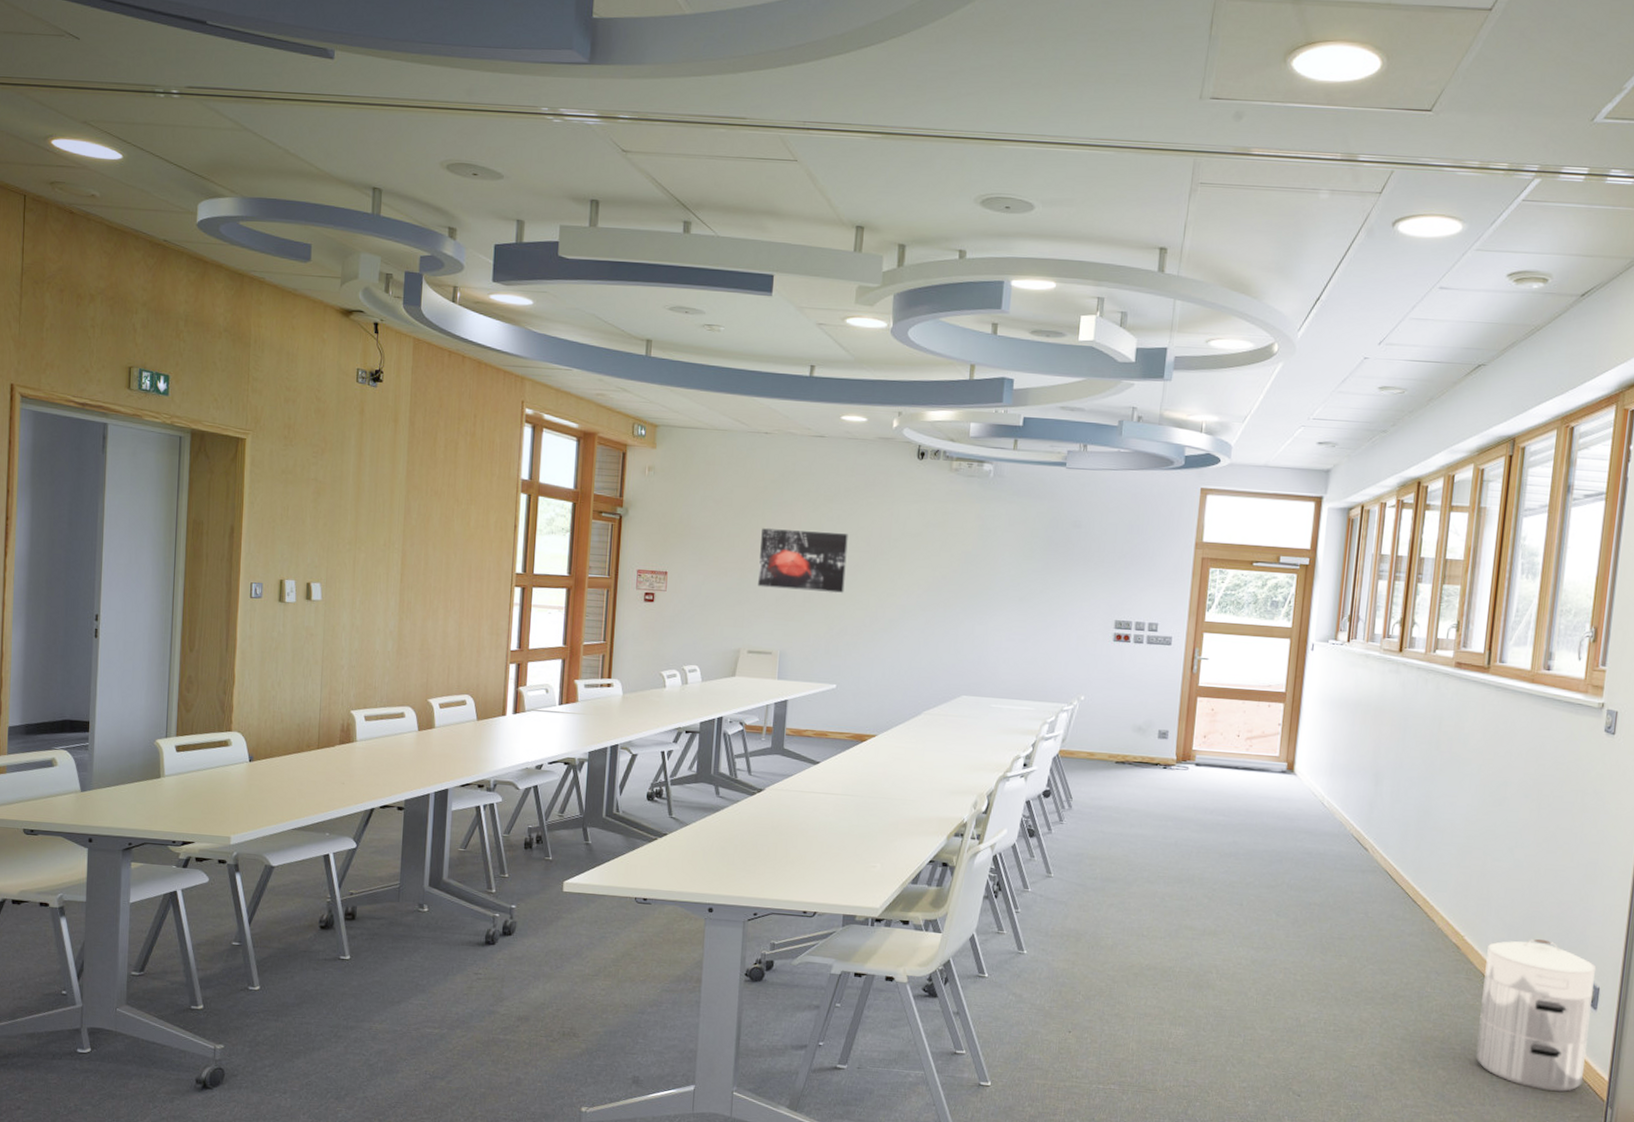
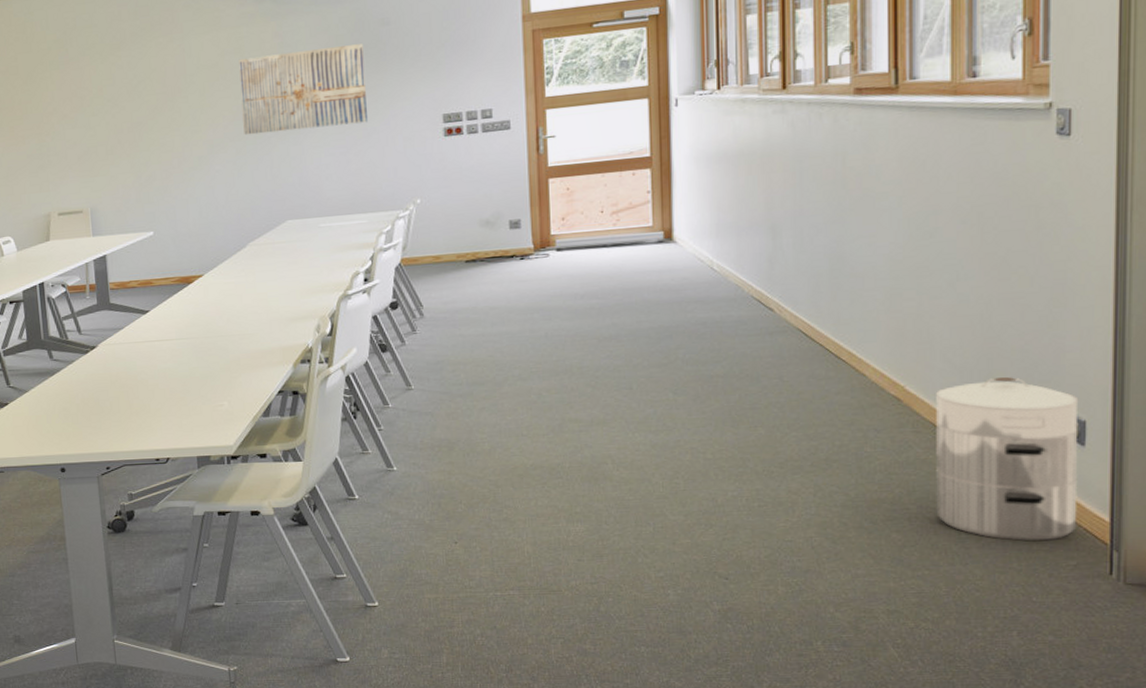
wall art: present [758,528,848,593] -> none [52,79,146,149]
wall art: none [935,533,1054,615] -> present [239,44,367,136]

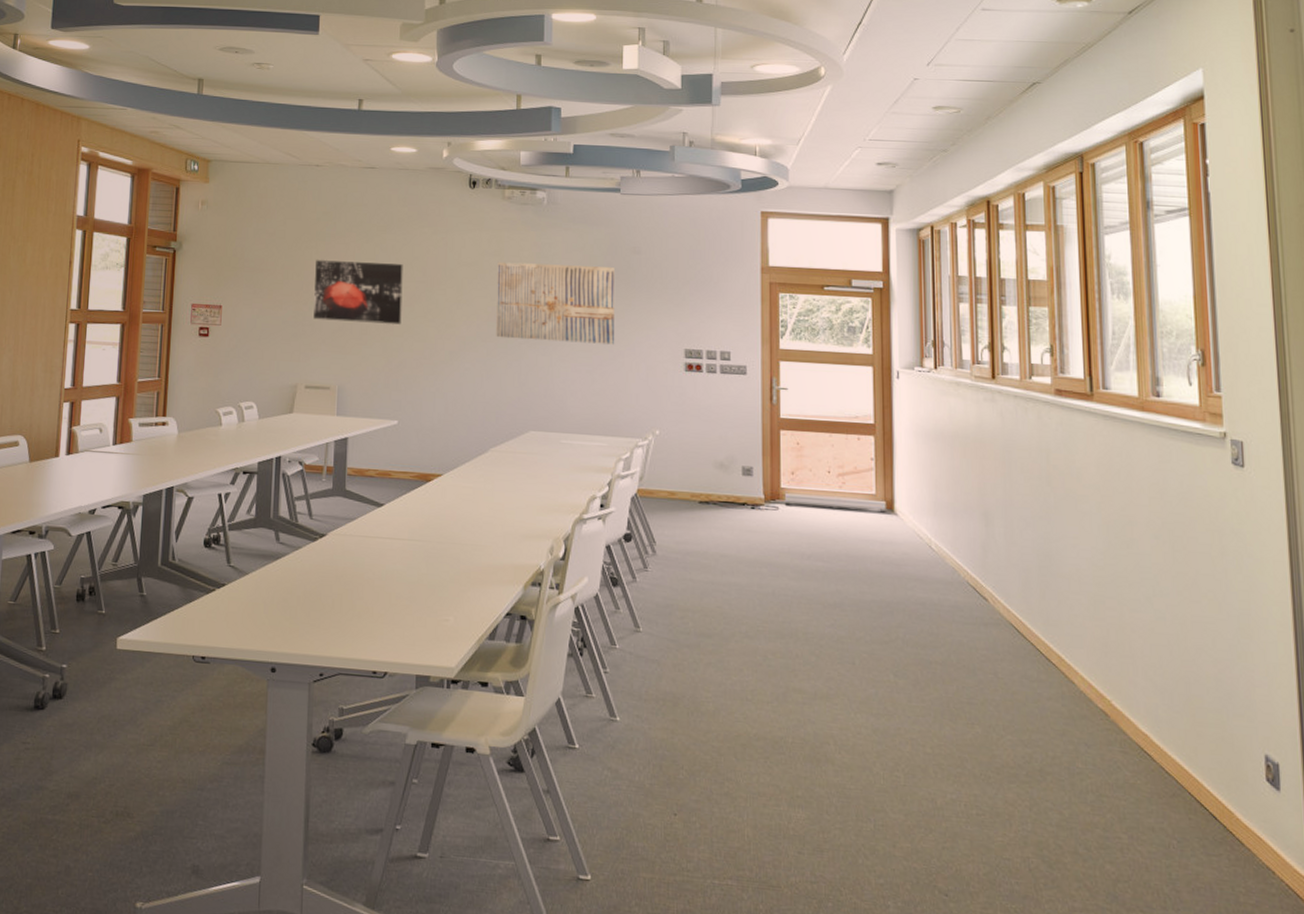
wall art: none [52,79,146,149] -> present [313,260,403,325]
waste bin: present [936,377,1079,541] -> none [1140,704,1280,893]

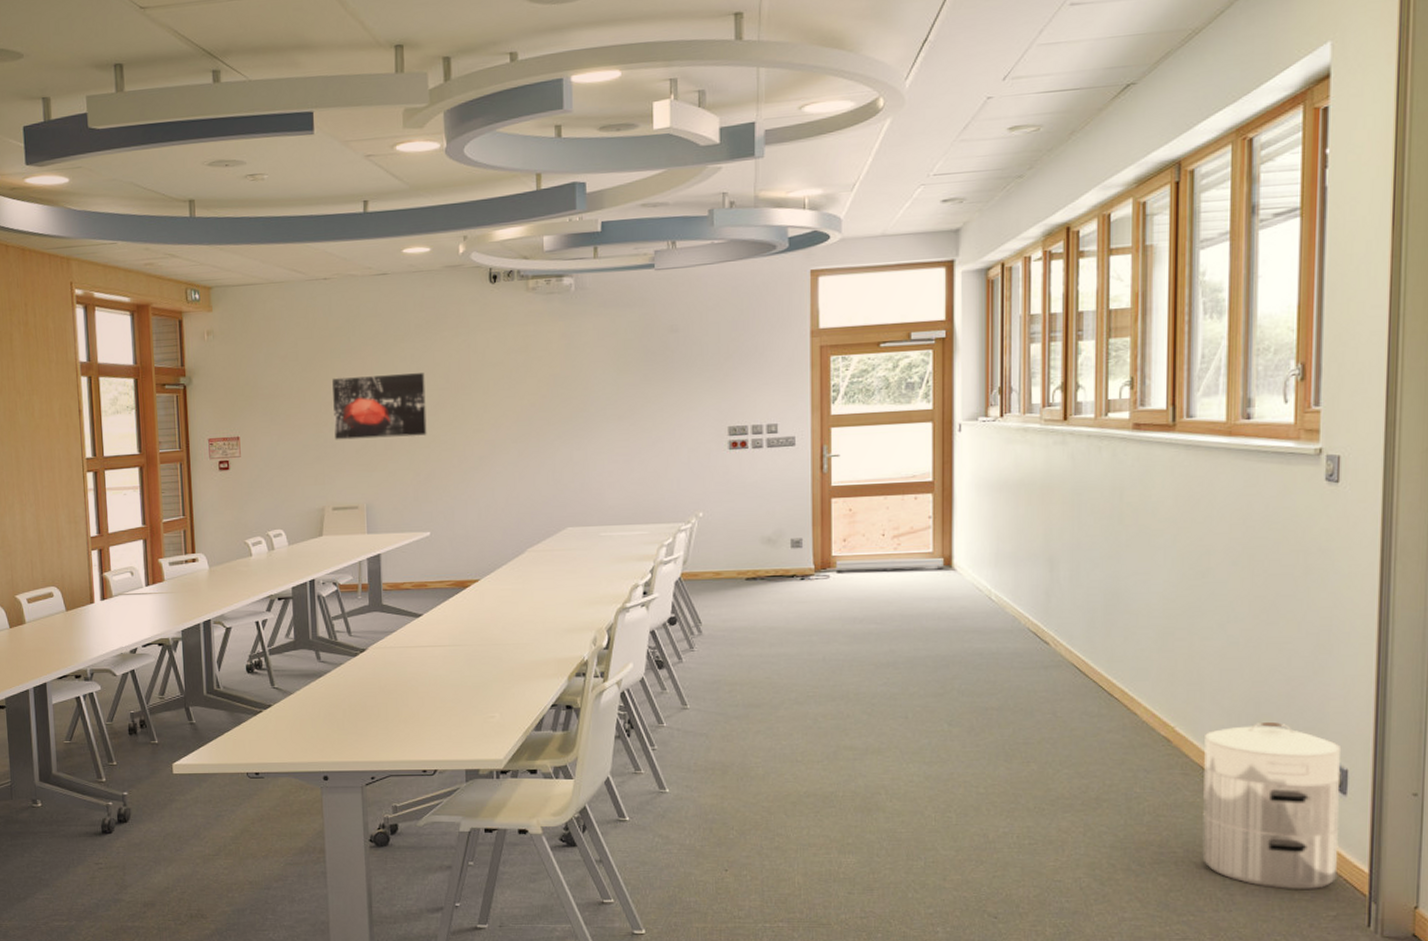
wall art: present [496,262,615,345] -> none [525,350,652,437]
waste bin: none [1140,704,1280,893] -> present [1202,722,1342,889]

